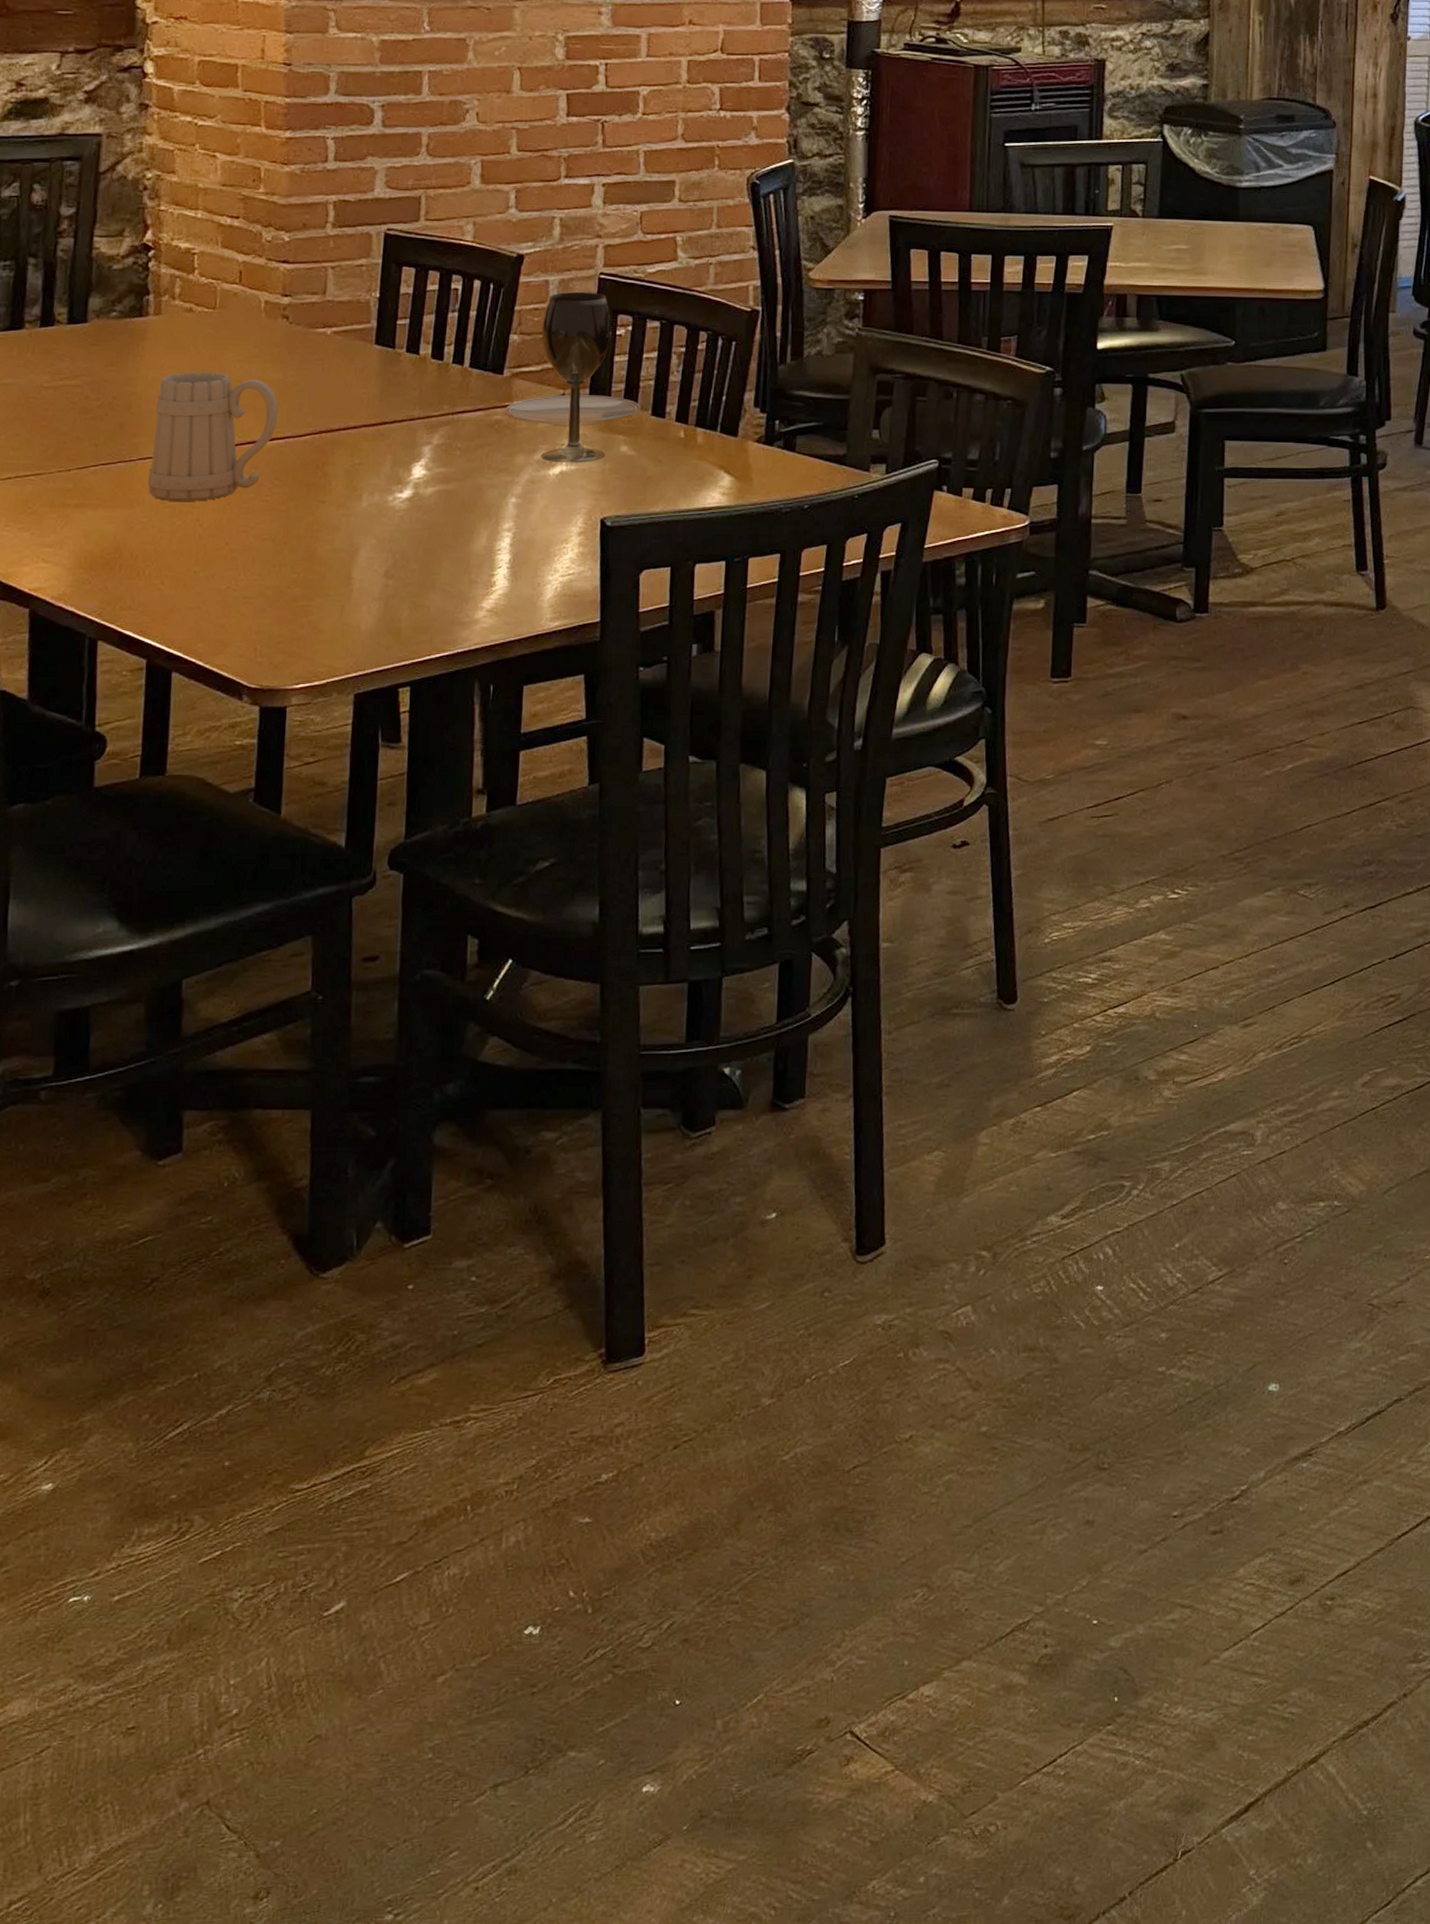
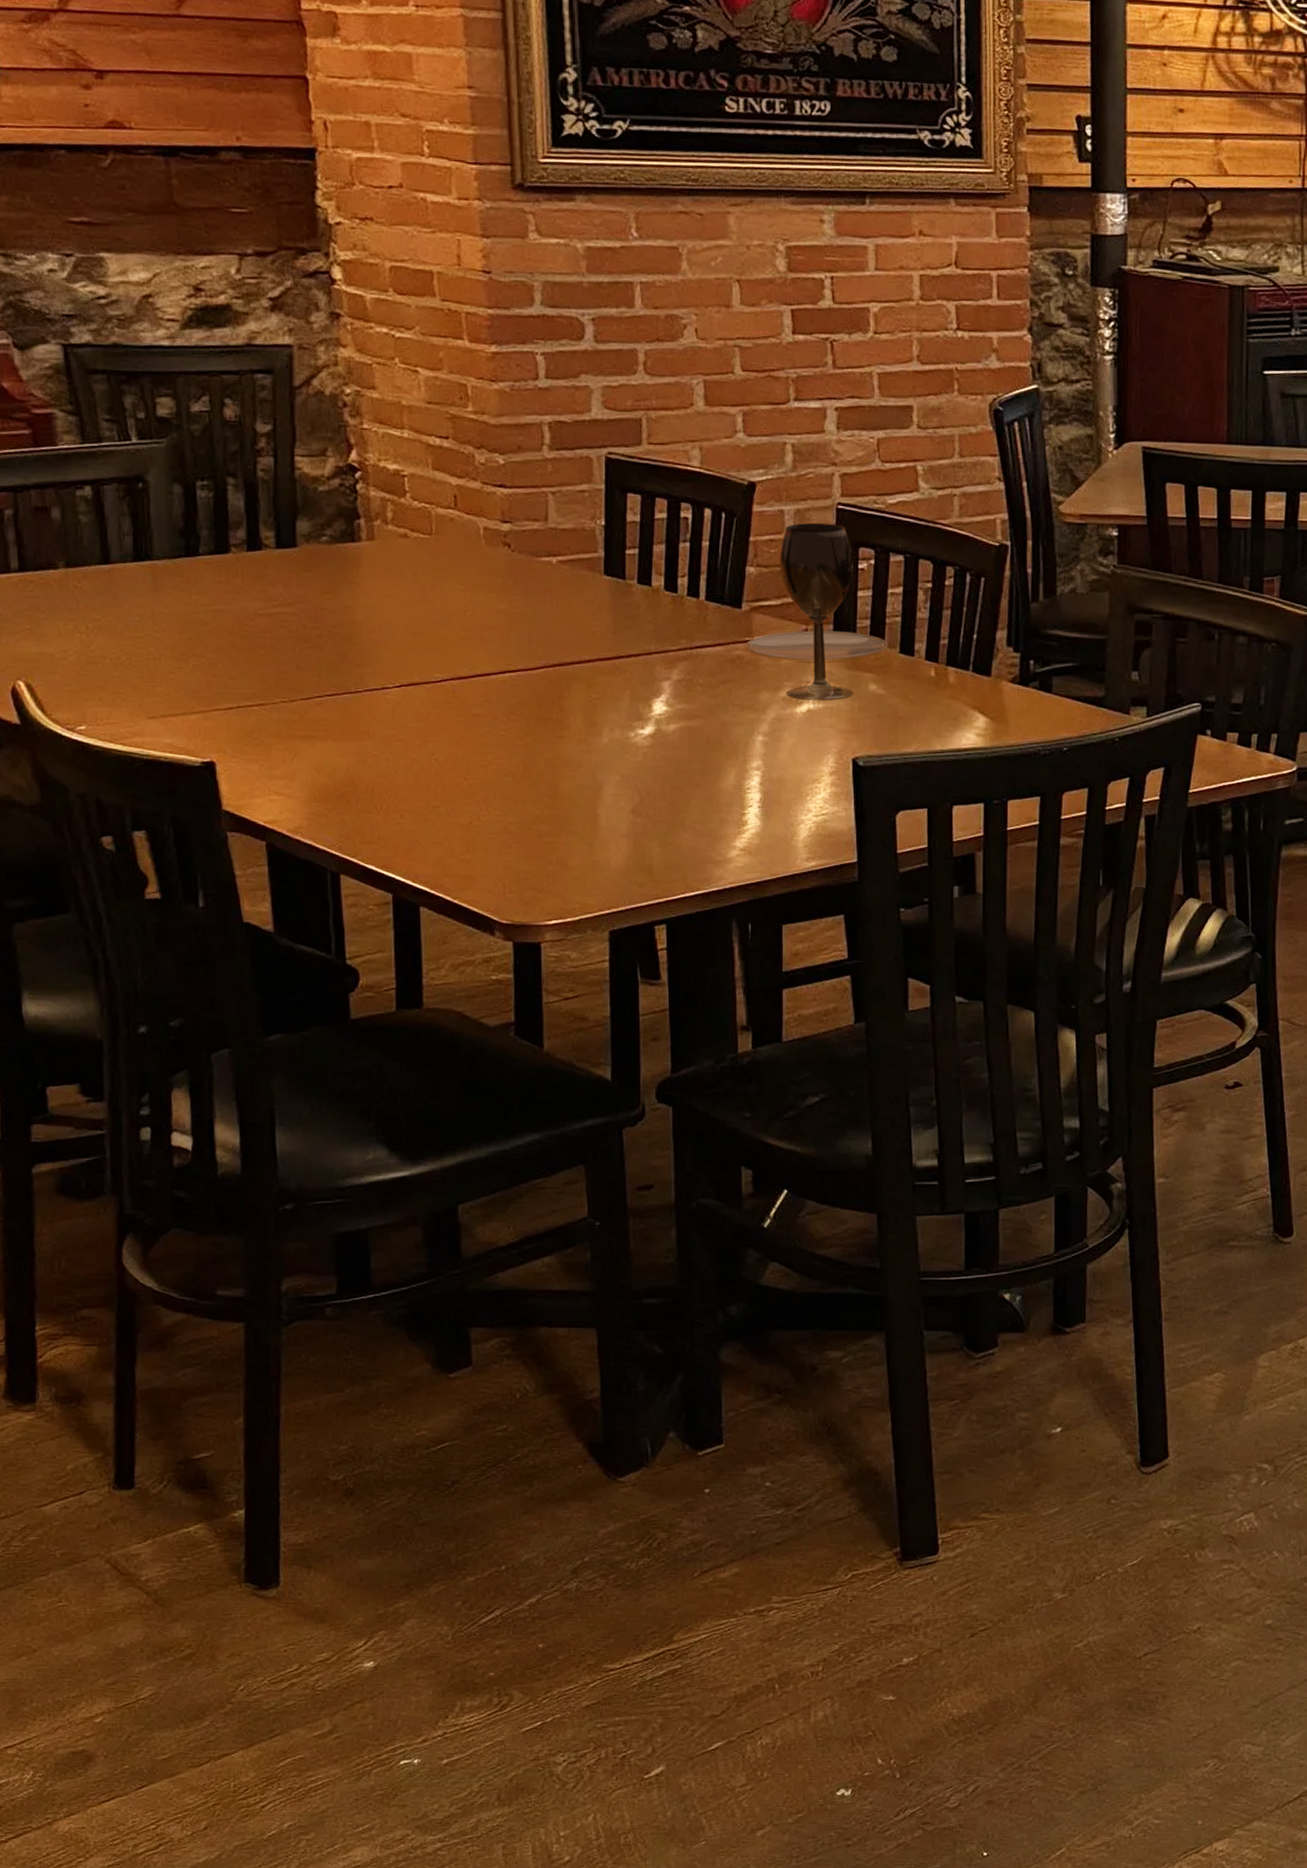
beer mug: present [147,371,278,501] -> none [376,600,507,735]

